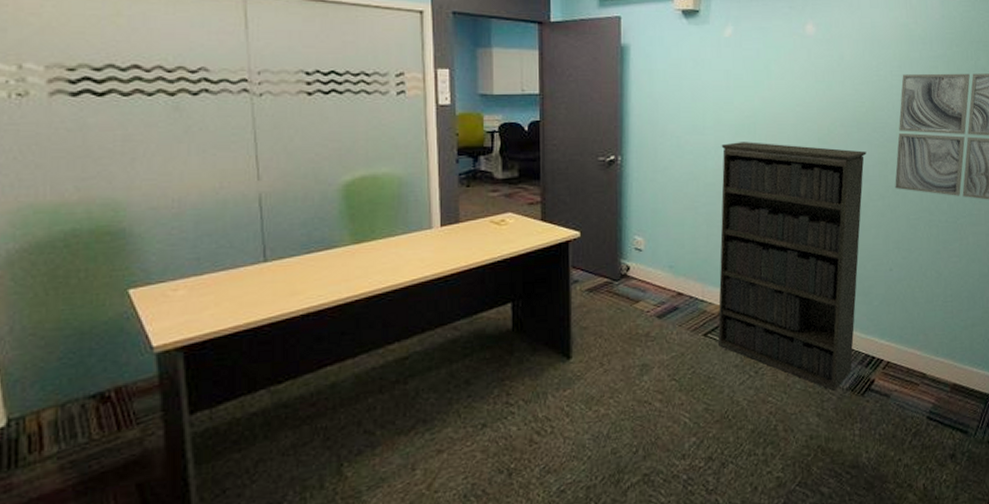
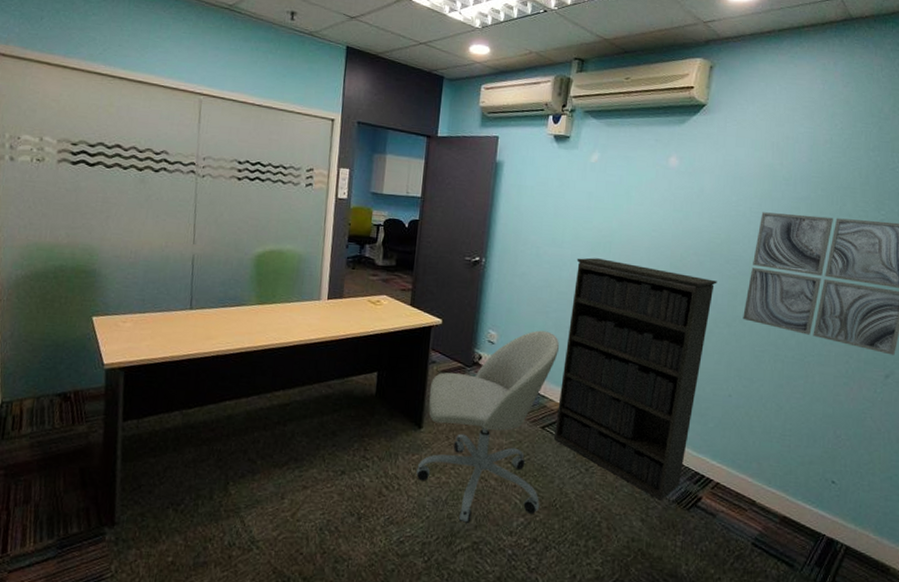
office chair: none [570,228,713,455] -> present [416,330,559,523]

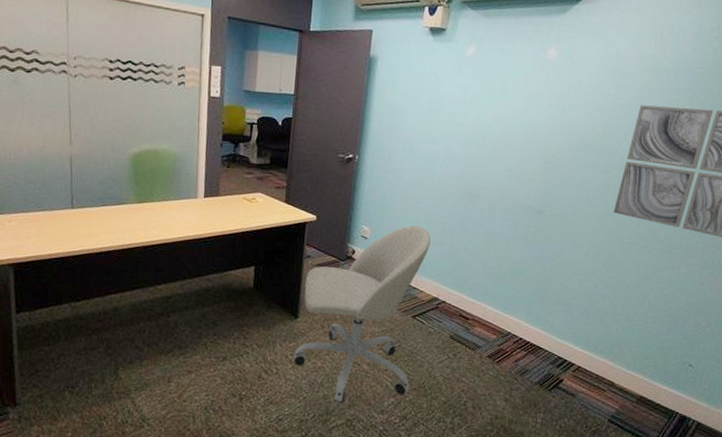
bookshelf: present [554,257,717,500] -> none [424,153,590,382]

